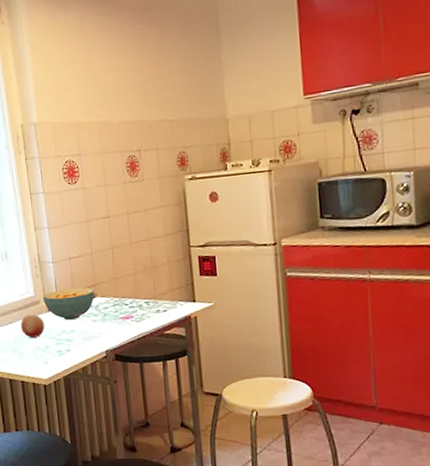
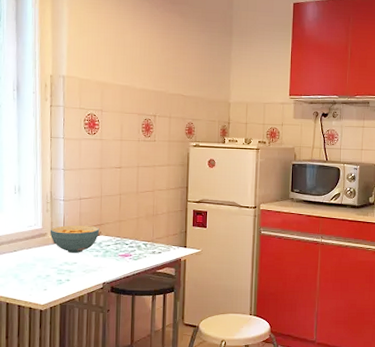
fruit: present [20,314,45,338] -> none [24,244,49,266]

